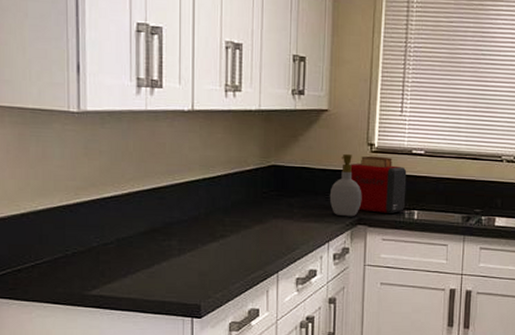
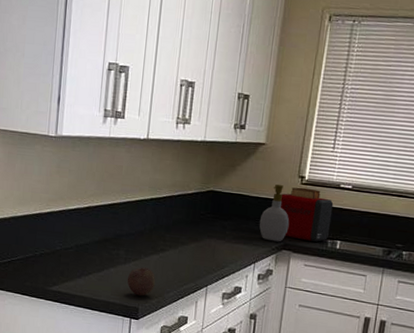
fruit: none [185,258,218,291] -> present [127,267,156,296]

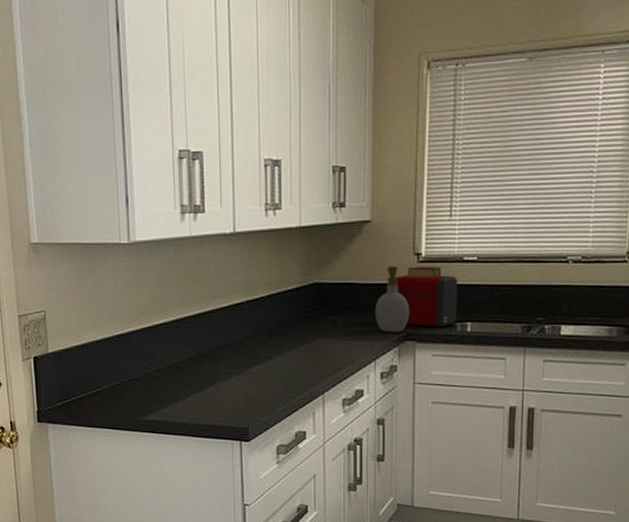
fruit: present [127,267,156,296] -> none [232,381,264,414]

